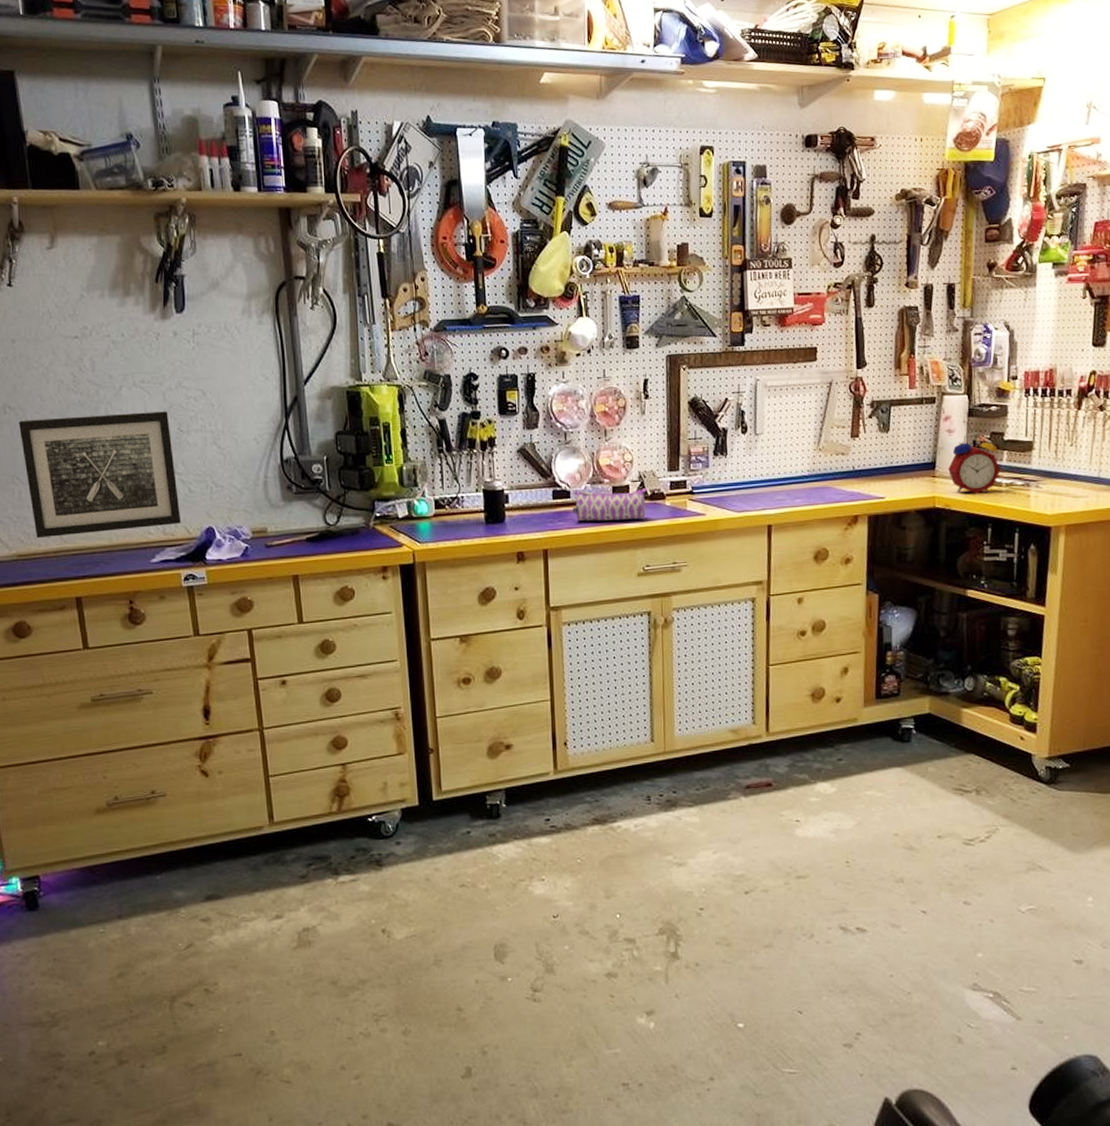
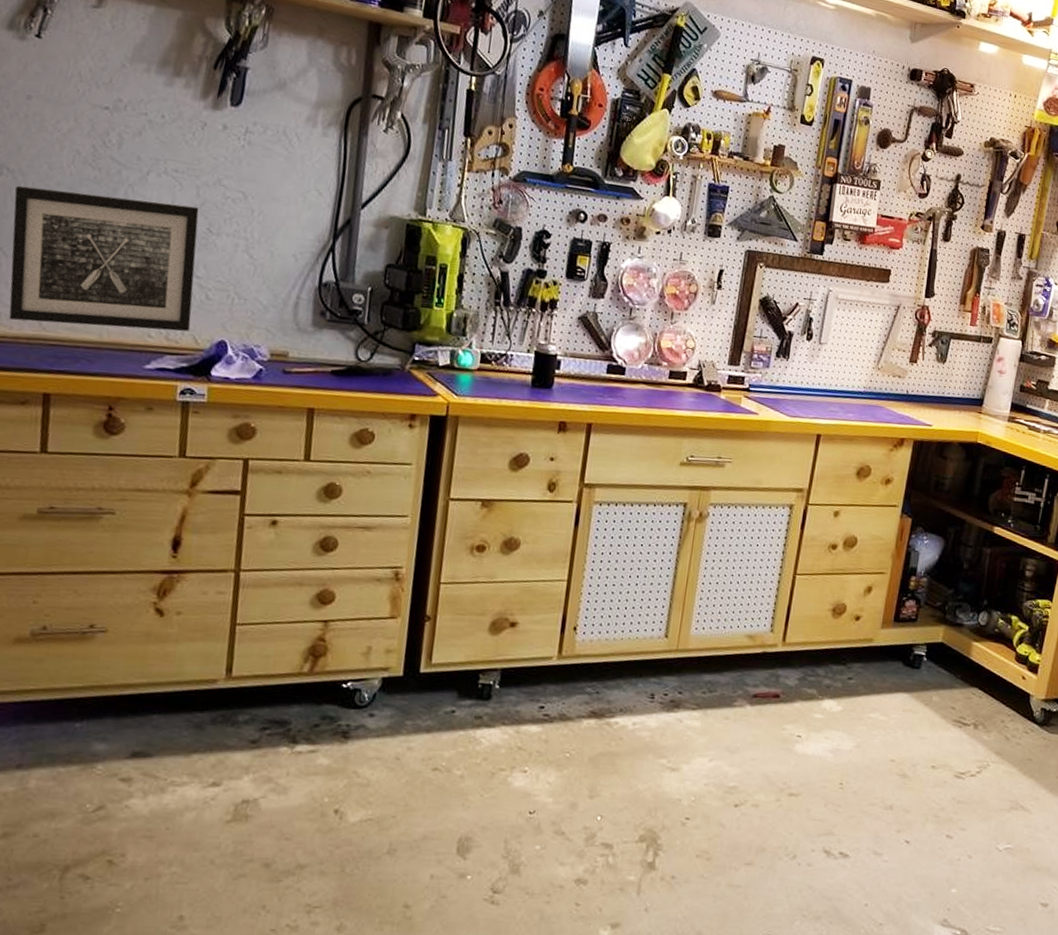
pencil case: present [572,488,647,522] -> none [624,367,704,409]
alarm clock: present [948,432,1001,494] -> none [994,377,1041,436]

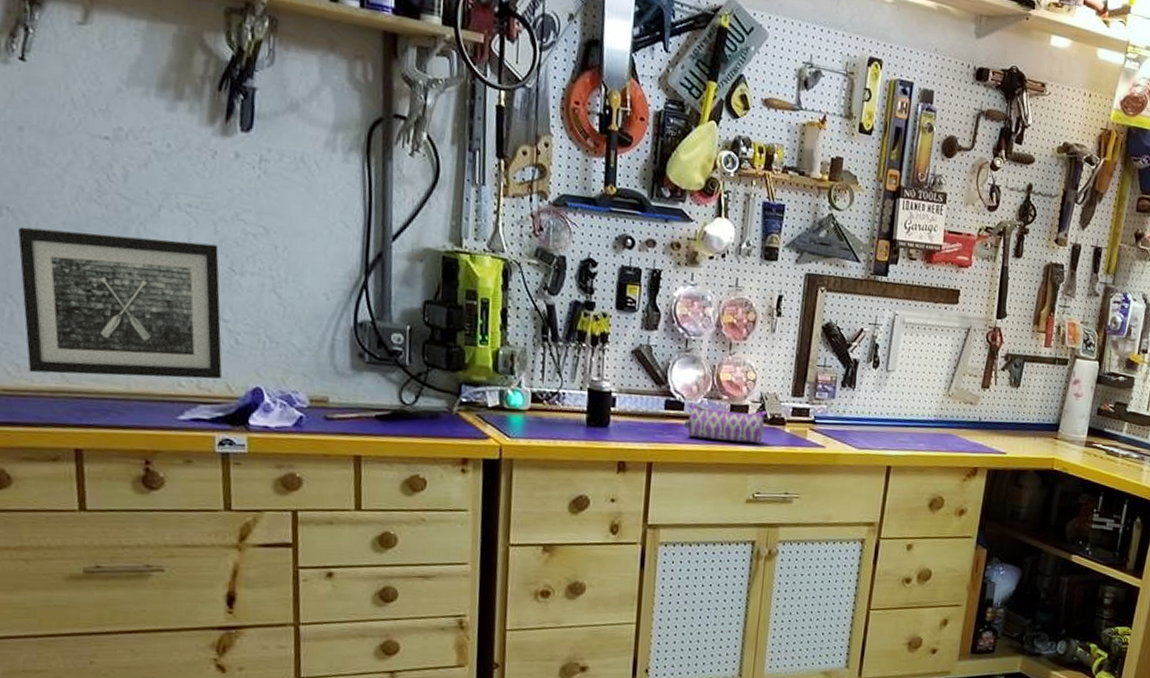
pencil case: none [624,367,704,409] -> present [684,402,767,443]

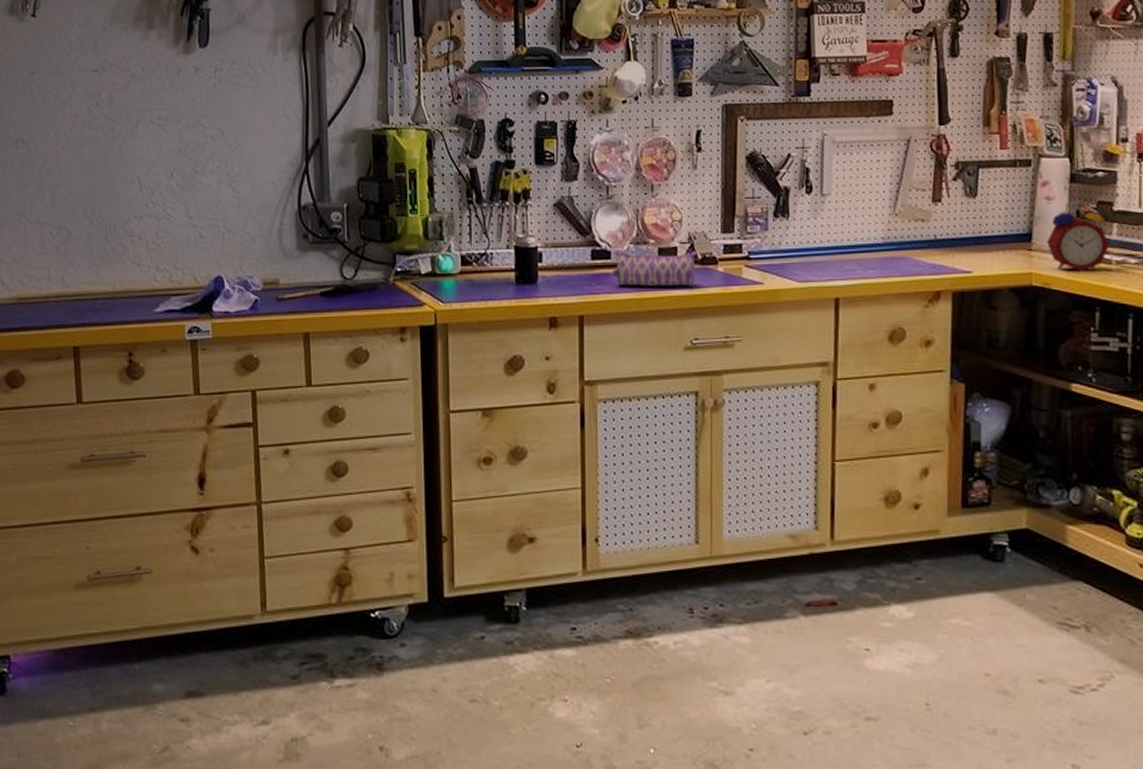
wall art: present [18,226,222,379] -> none [30,150,189,281]
alarm clock: none [1070,399,1120,461] -> present [1047,200,1110,272]

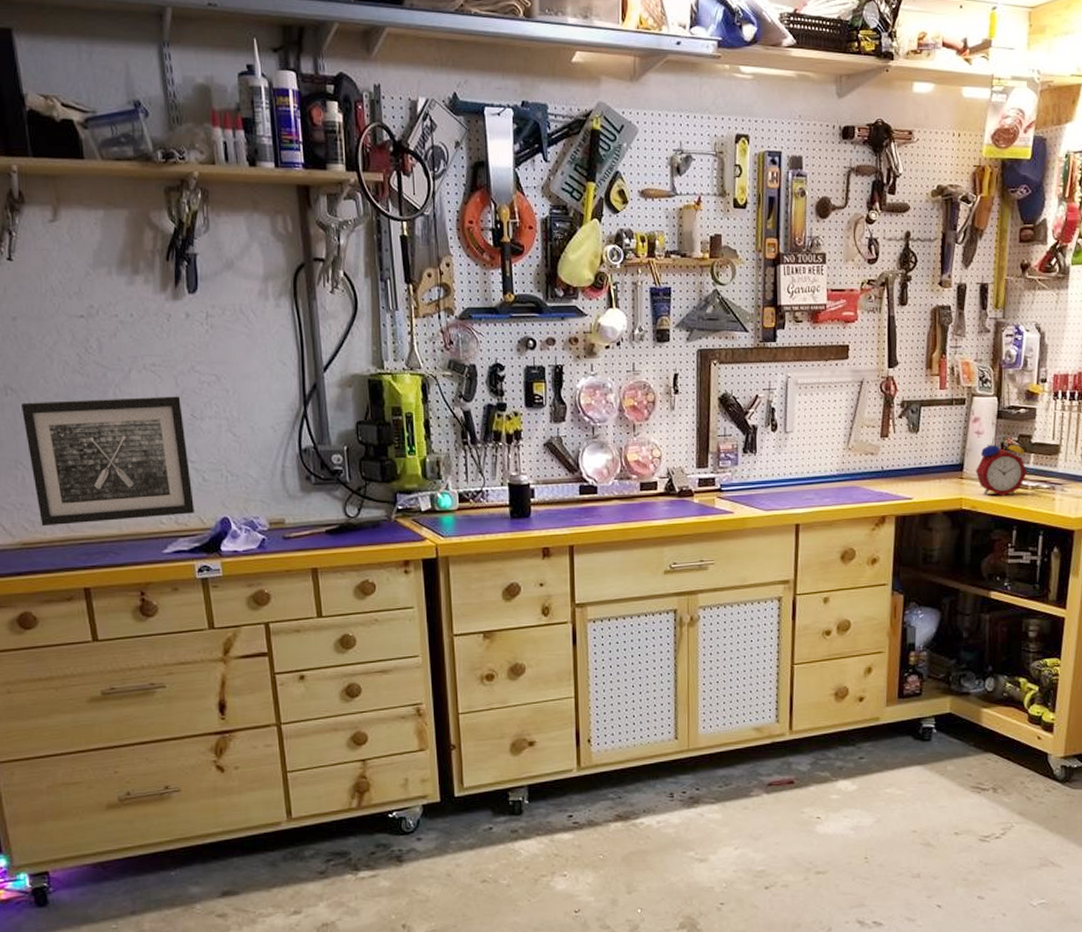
wall art: none [30,150,189,281] -> present [22,396,194,527]
pencil case: present [612,250,697,286] -> none [599,484,675,518]

